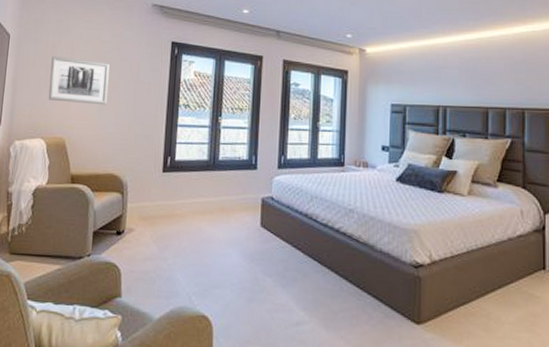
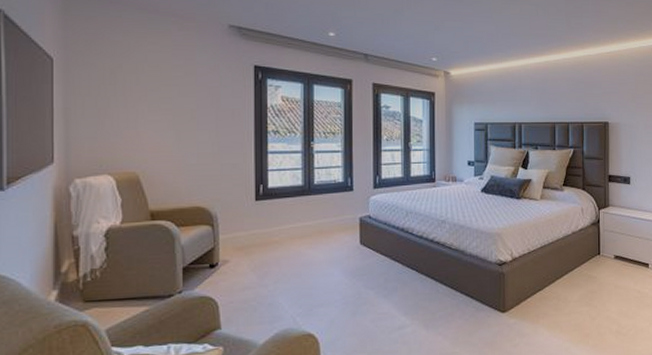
wall art: present [48,56,110,105] -> none [112,82,186,135]

